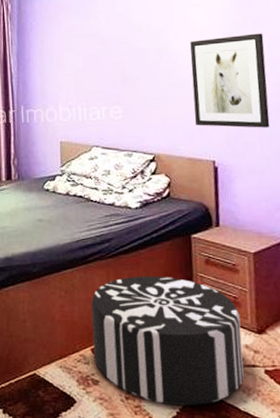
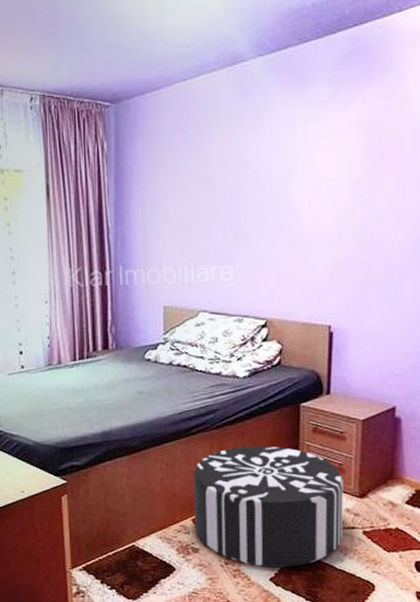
wall art: present [190,33,270,128] -> none [312,181,395,290]

